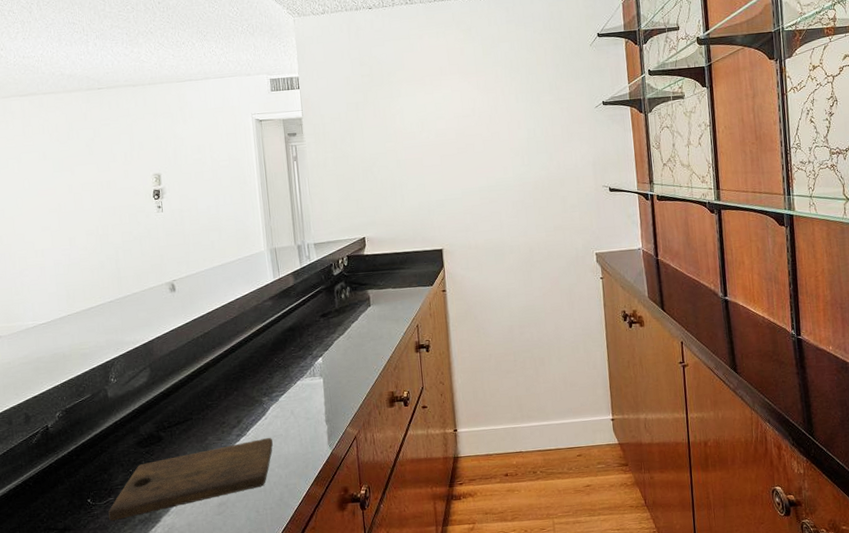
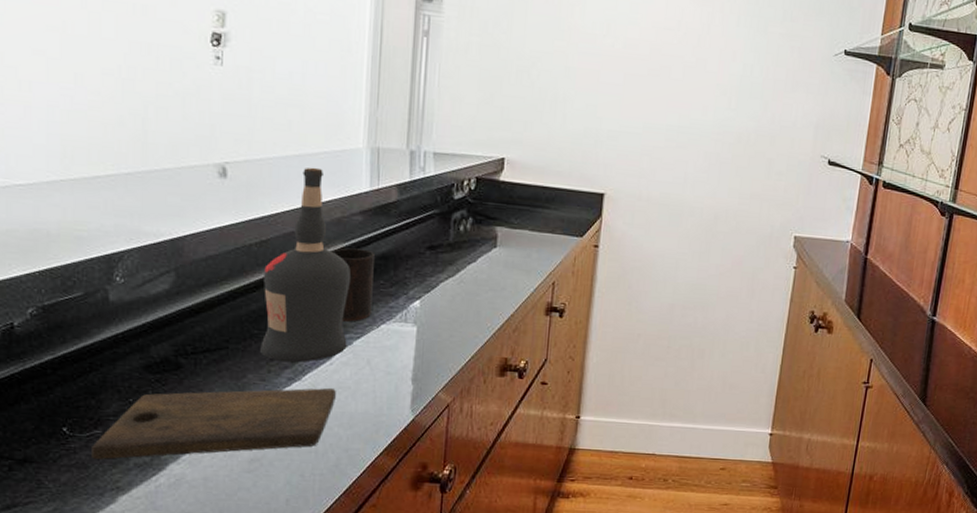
liquor bottle: none [209,271,275,423] -> present [260,167,352,362]
cup: none [253,325,289,384] -> present [331,248,376,322]

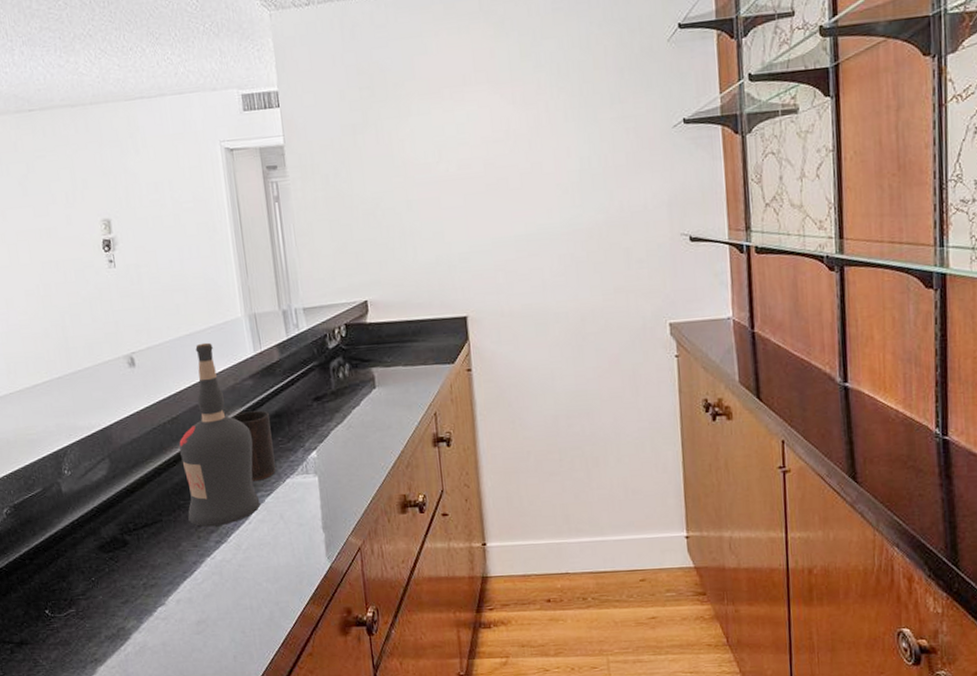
cutting board: present [92,387,336,459] -> none [70,545,260,635]

